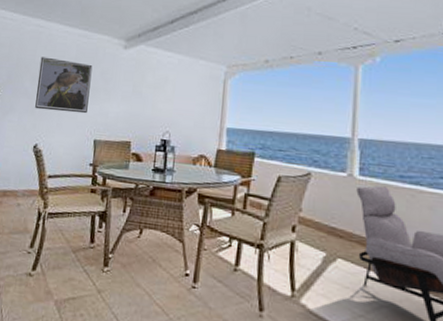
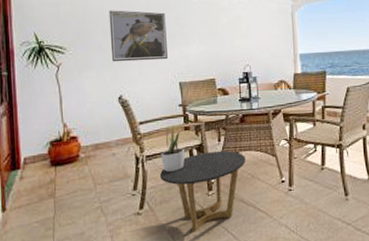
side table: none [57,221,149,311] -> present [159,150,246,232]
potted plant: none [62,184,88,237] -> present [161,125,185,173]

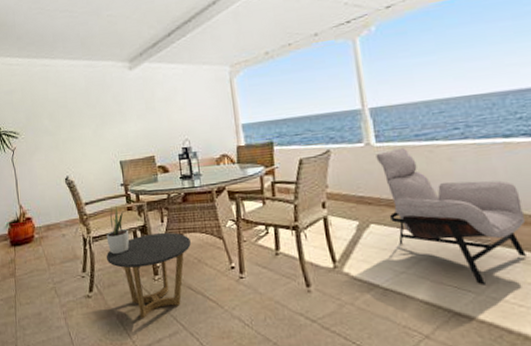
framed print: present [109,10,168,62] -> none [53,91,108,144]

